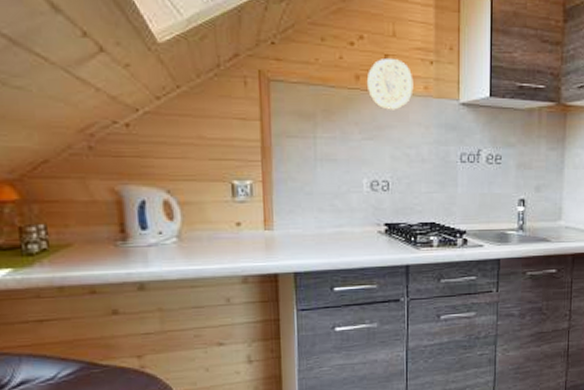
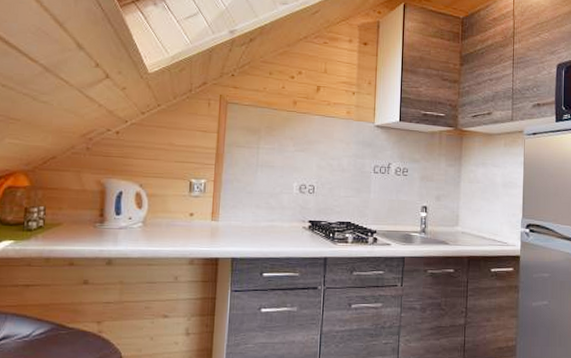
decorative plate: present [366,57,414,110] -> none [301,88,339,129]

